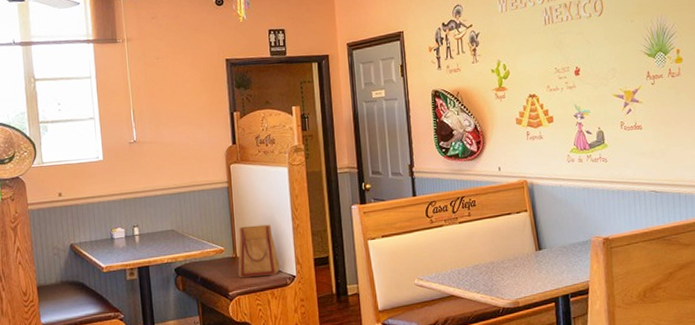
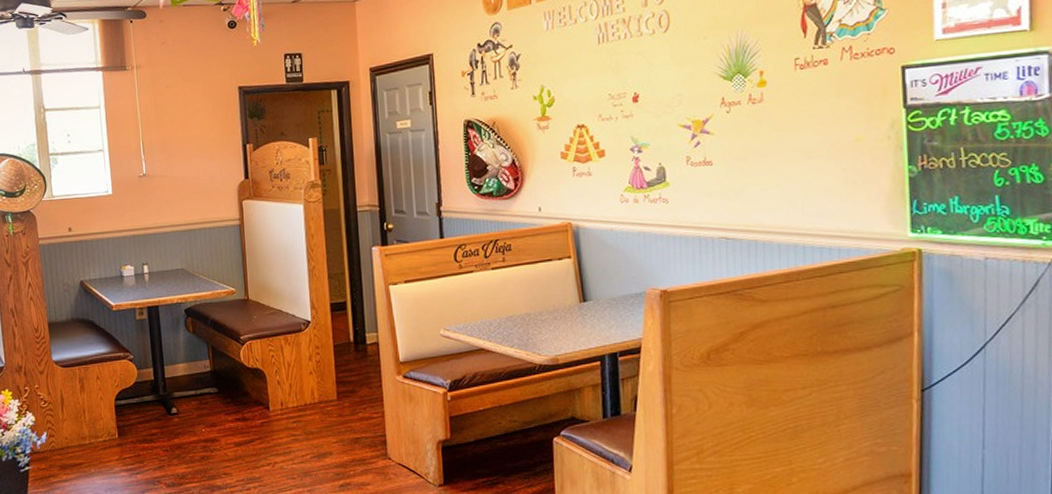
shopping bag: present [238,224,281,279] -> none [250,265,295,322]

